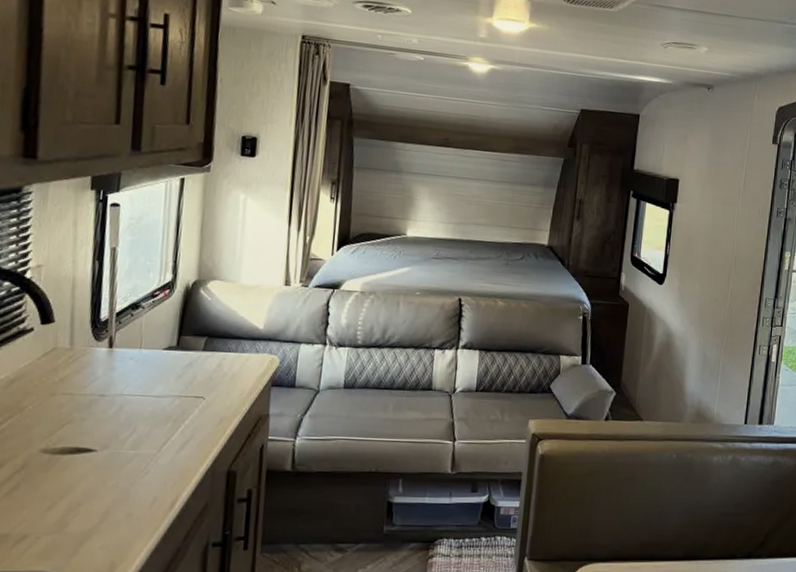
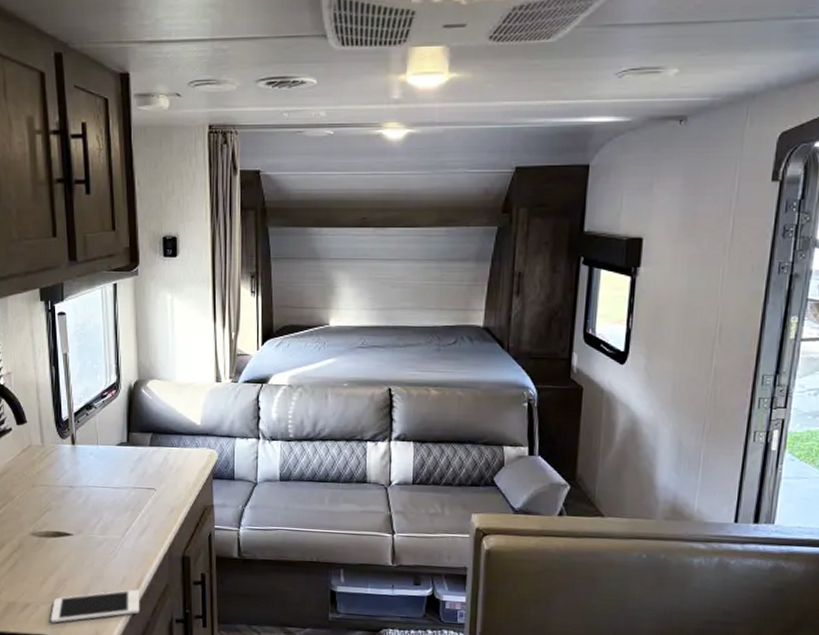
cell phone: none [53,511,172,557] -> present [50,589,140,623]

